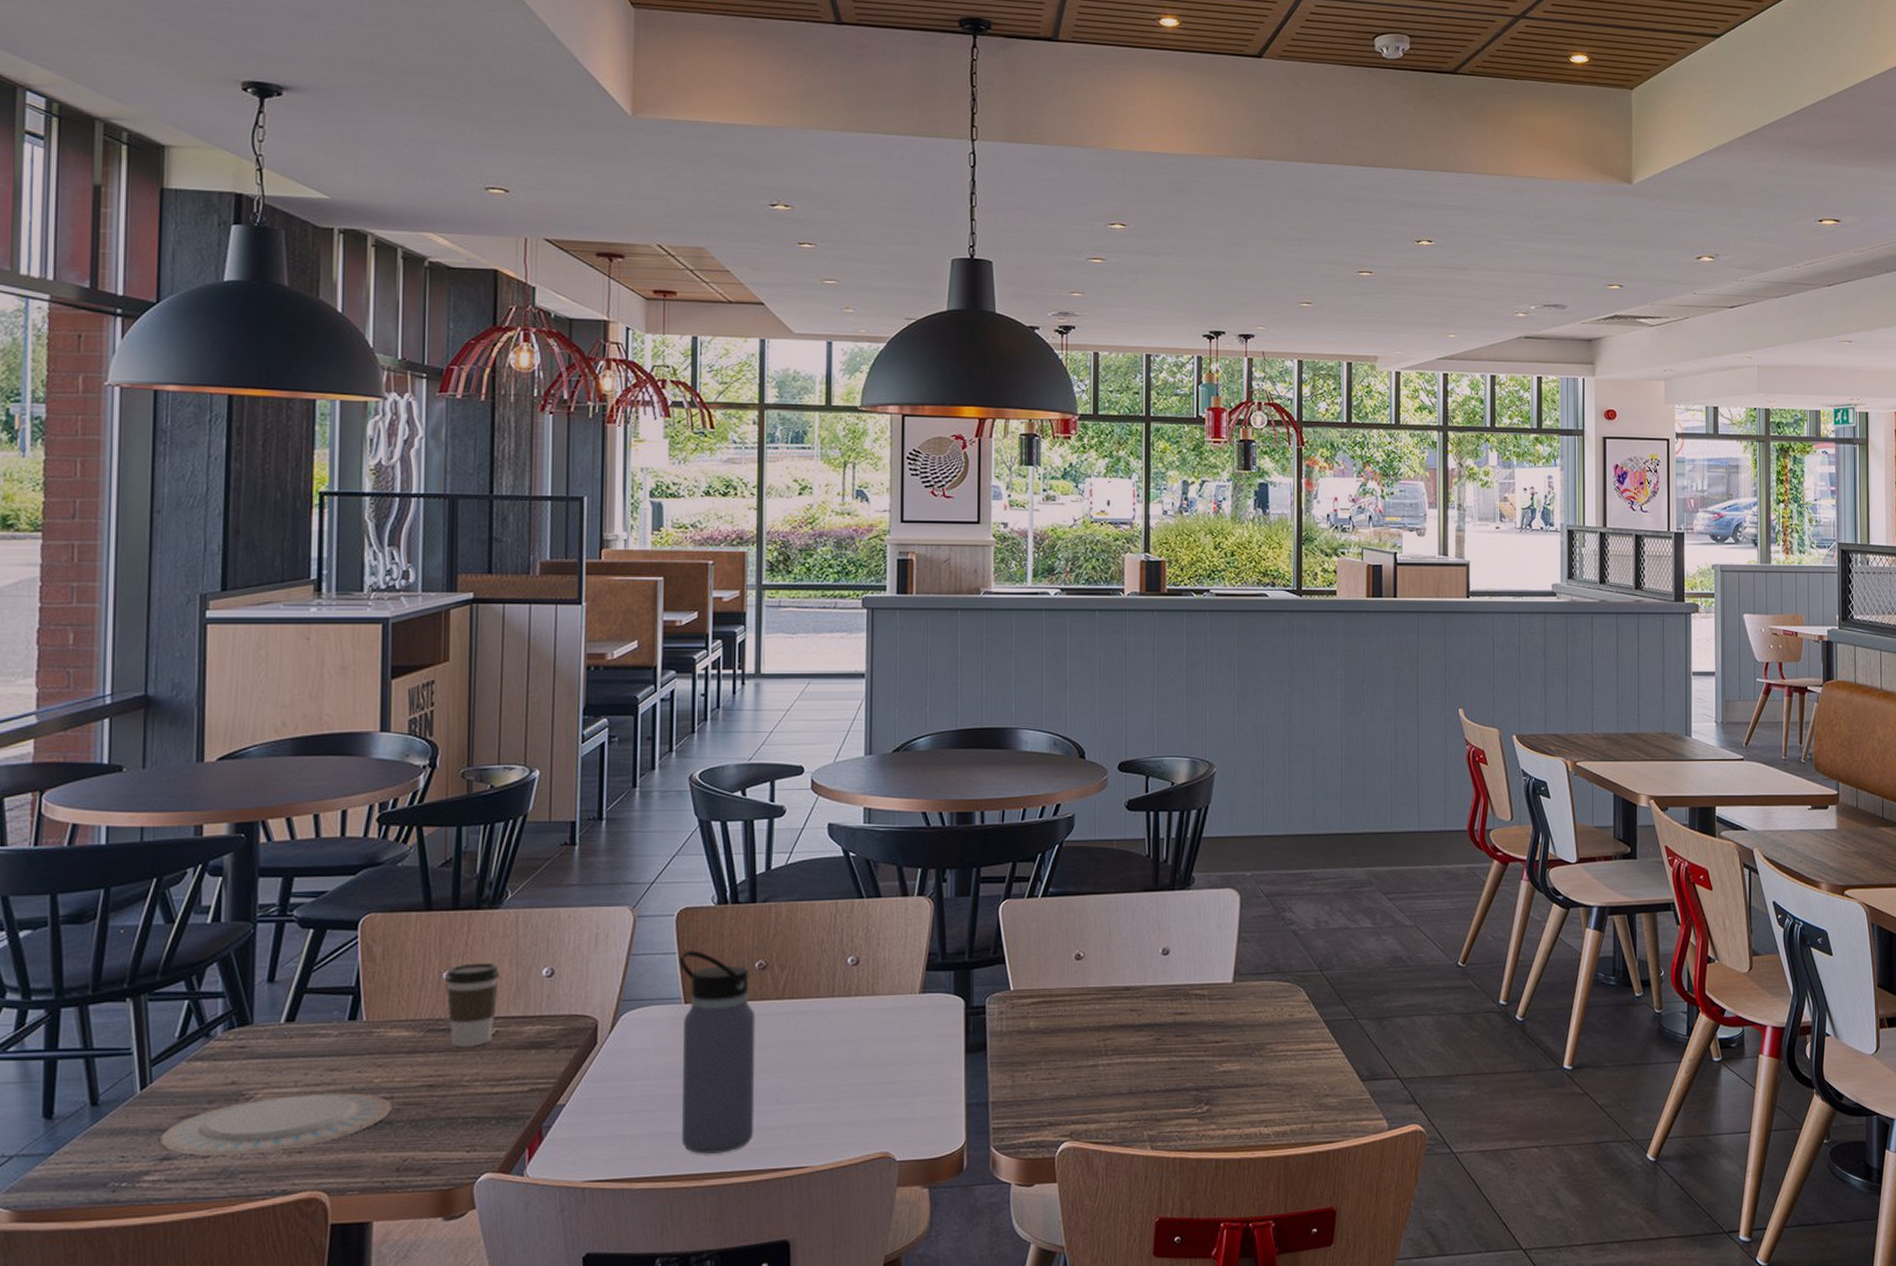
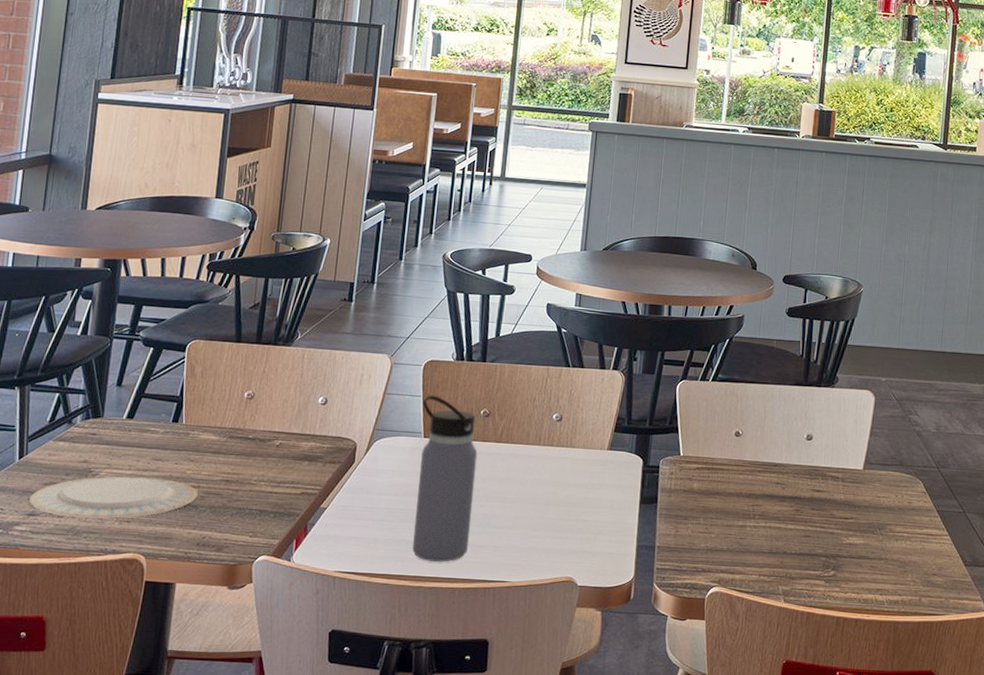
coffee cup: present [445,962,500,1047] -> none [245,387,287,454]

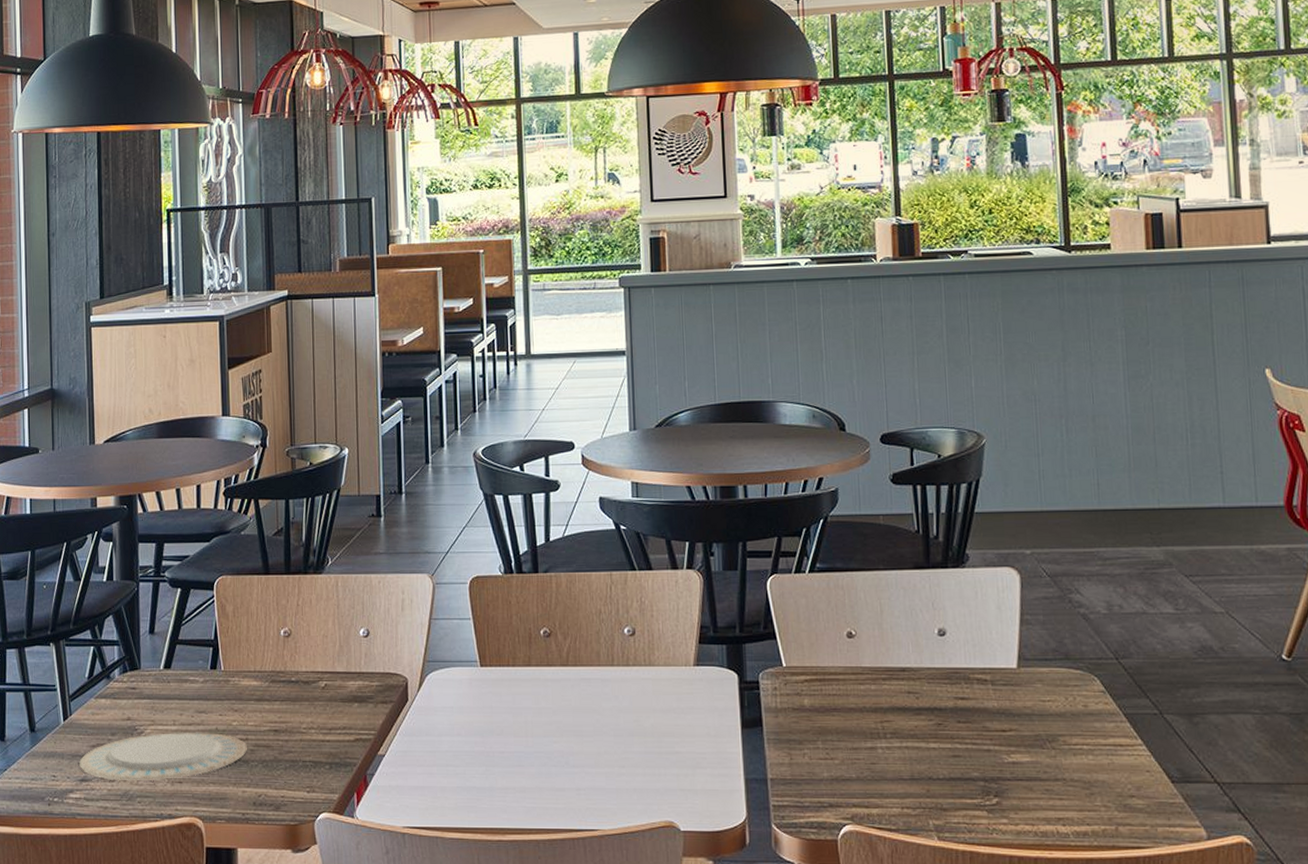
water bottle: present [412,395,478,562] -> none [473,617,548,810]

